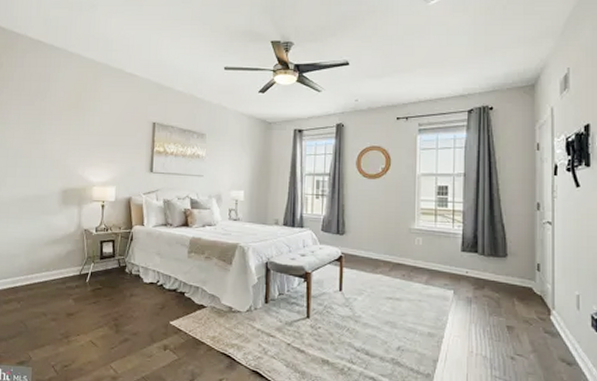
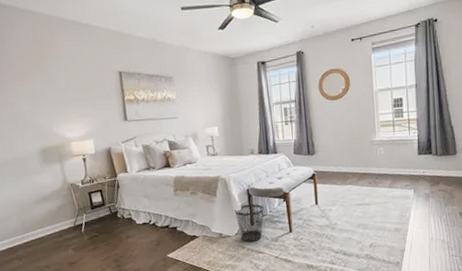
wastebasket: none [249,279,281,322] -> present [234,204,264,242]

